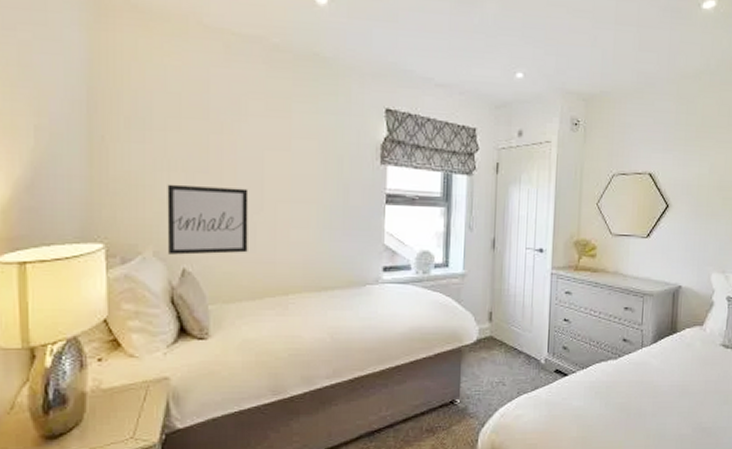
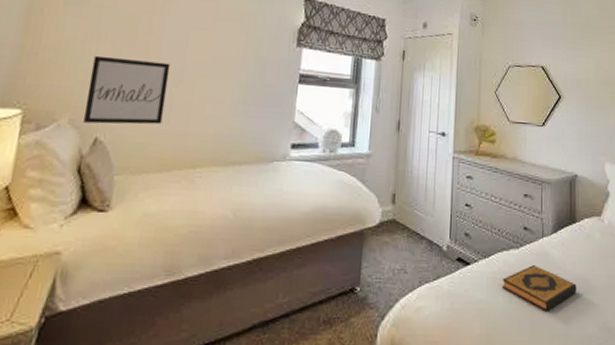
hardback book: none [600,374,674,415] -> present [503,265,577,312]

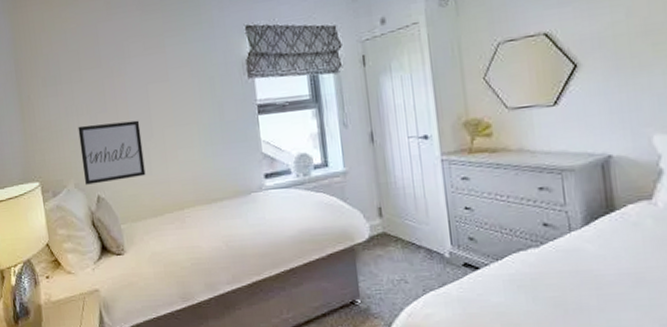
hardback book: present [503,265,577,312] -> none [523,263,625,311]

